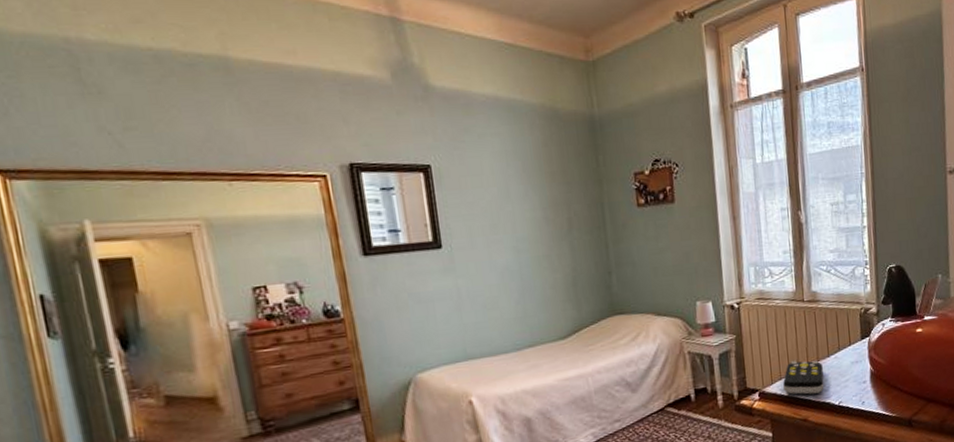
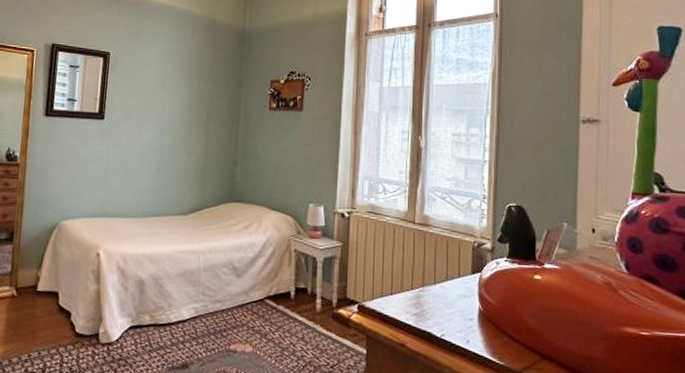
remote control: present [783,360,824,395] -> none [384,281,427,320]

